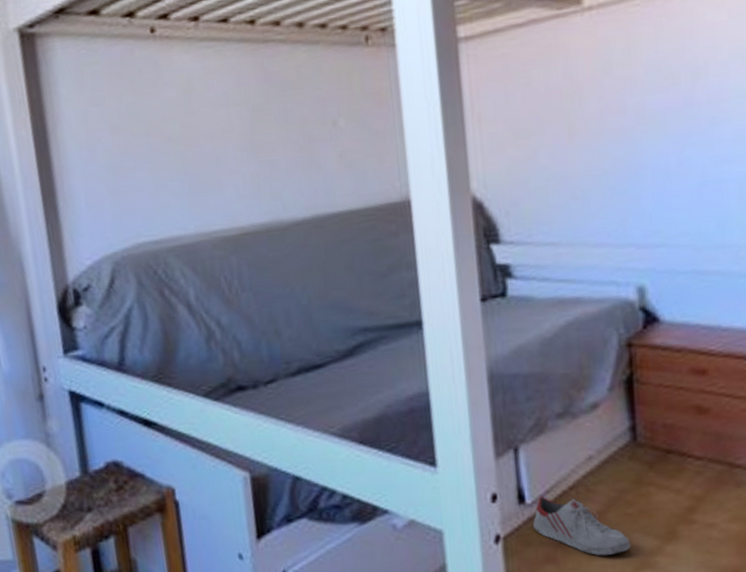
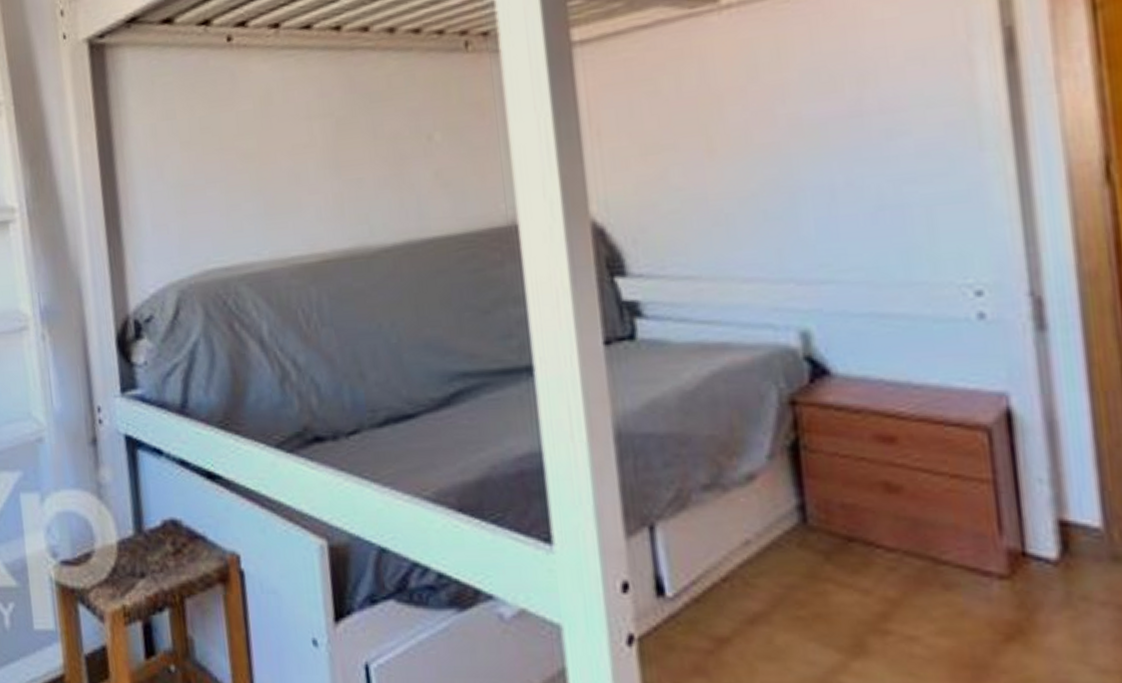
shoe: present [533,496,631,556] -> none [676,588,805,671]

